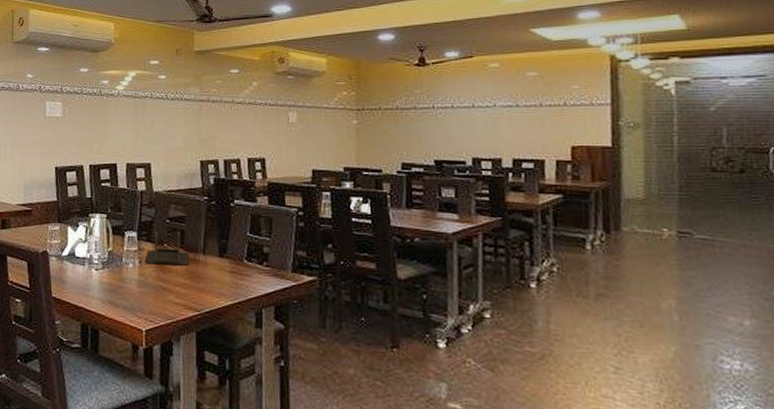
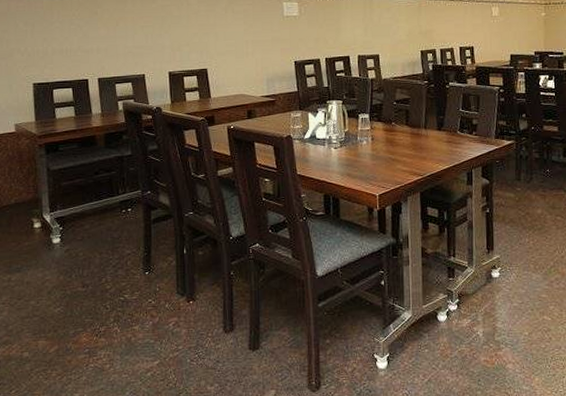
napkin holder: present [146,231,189,266] -> none [377,112,413,140]

